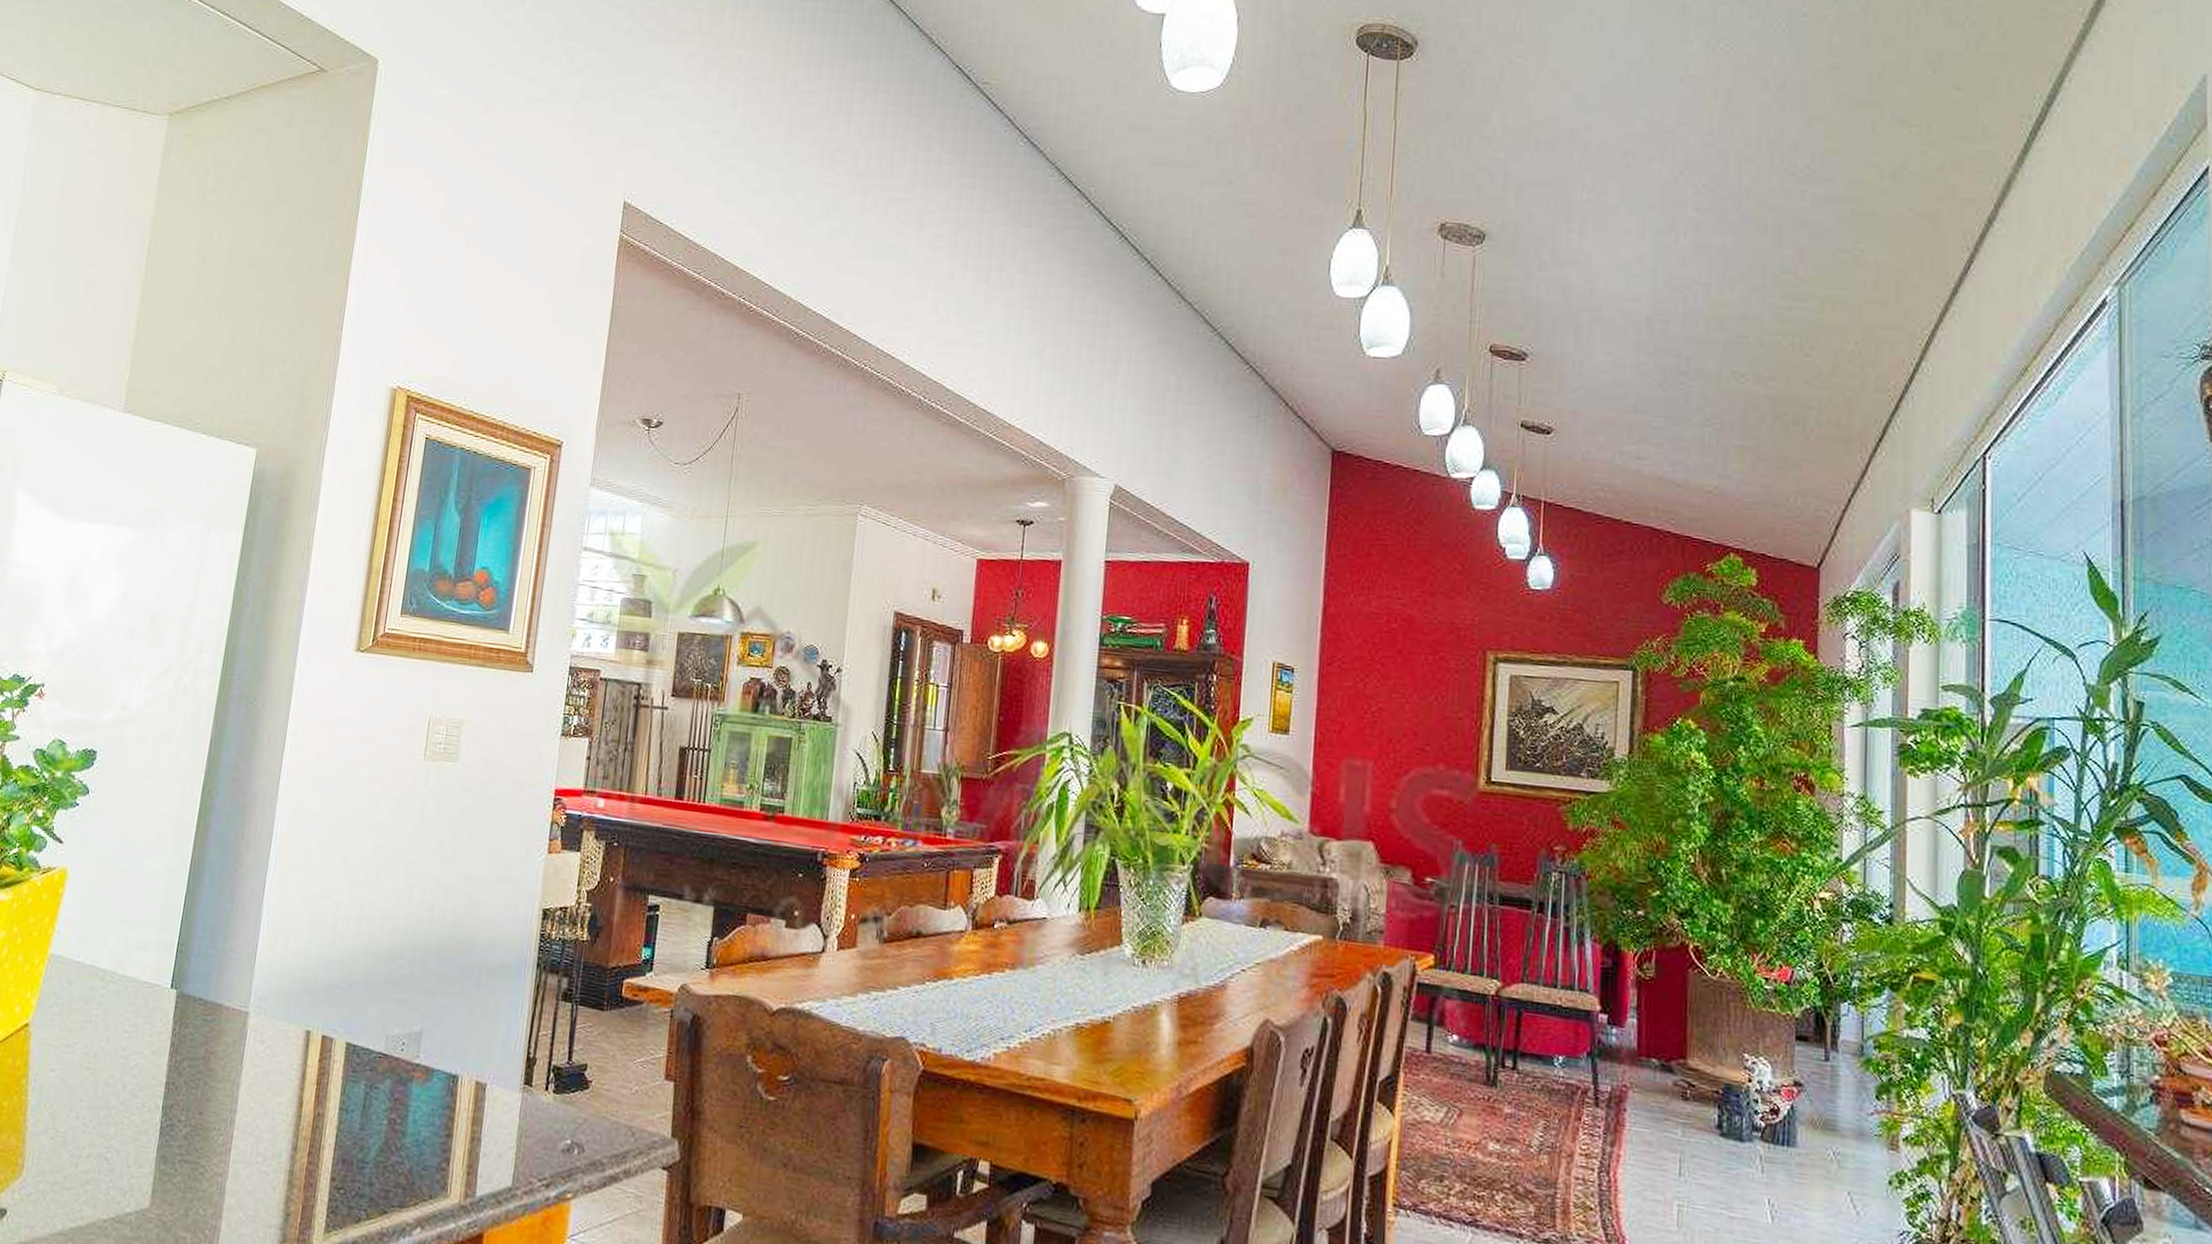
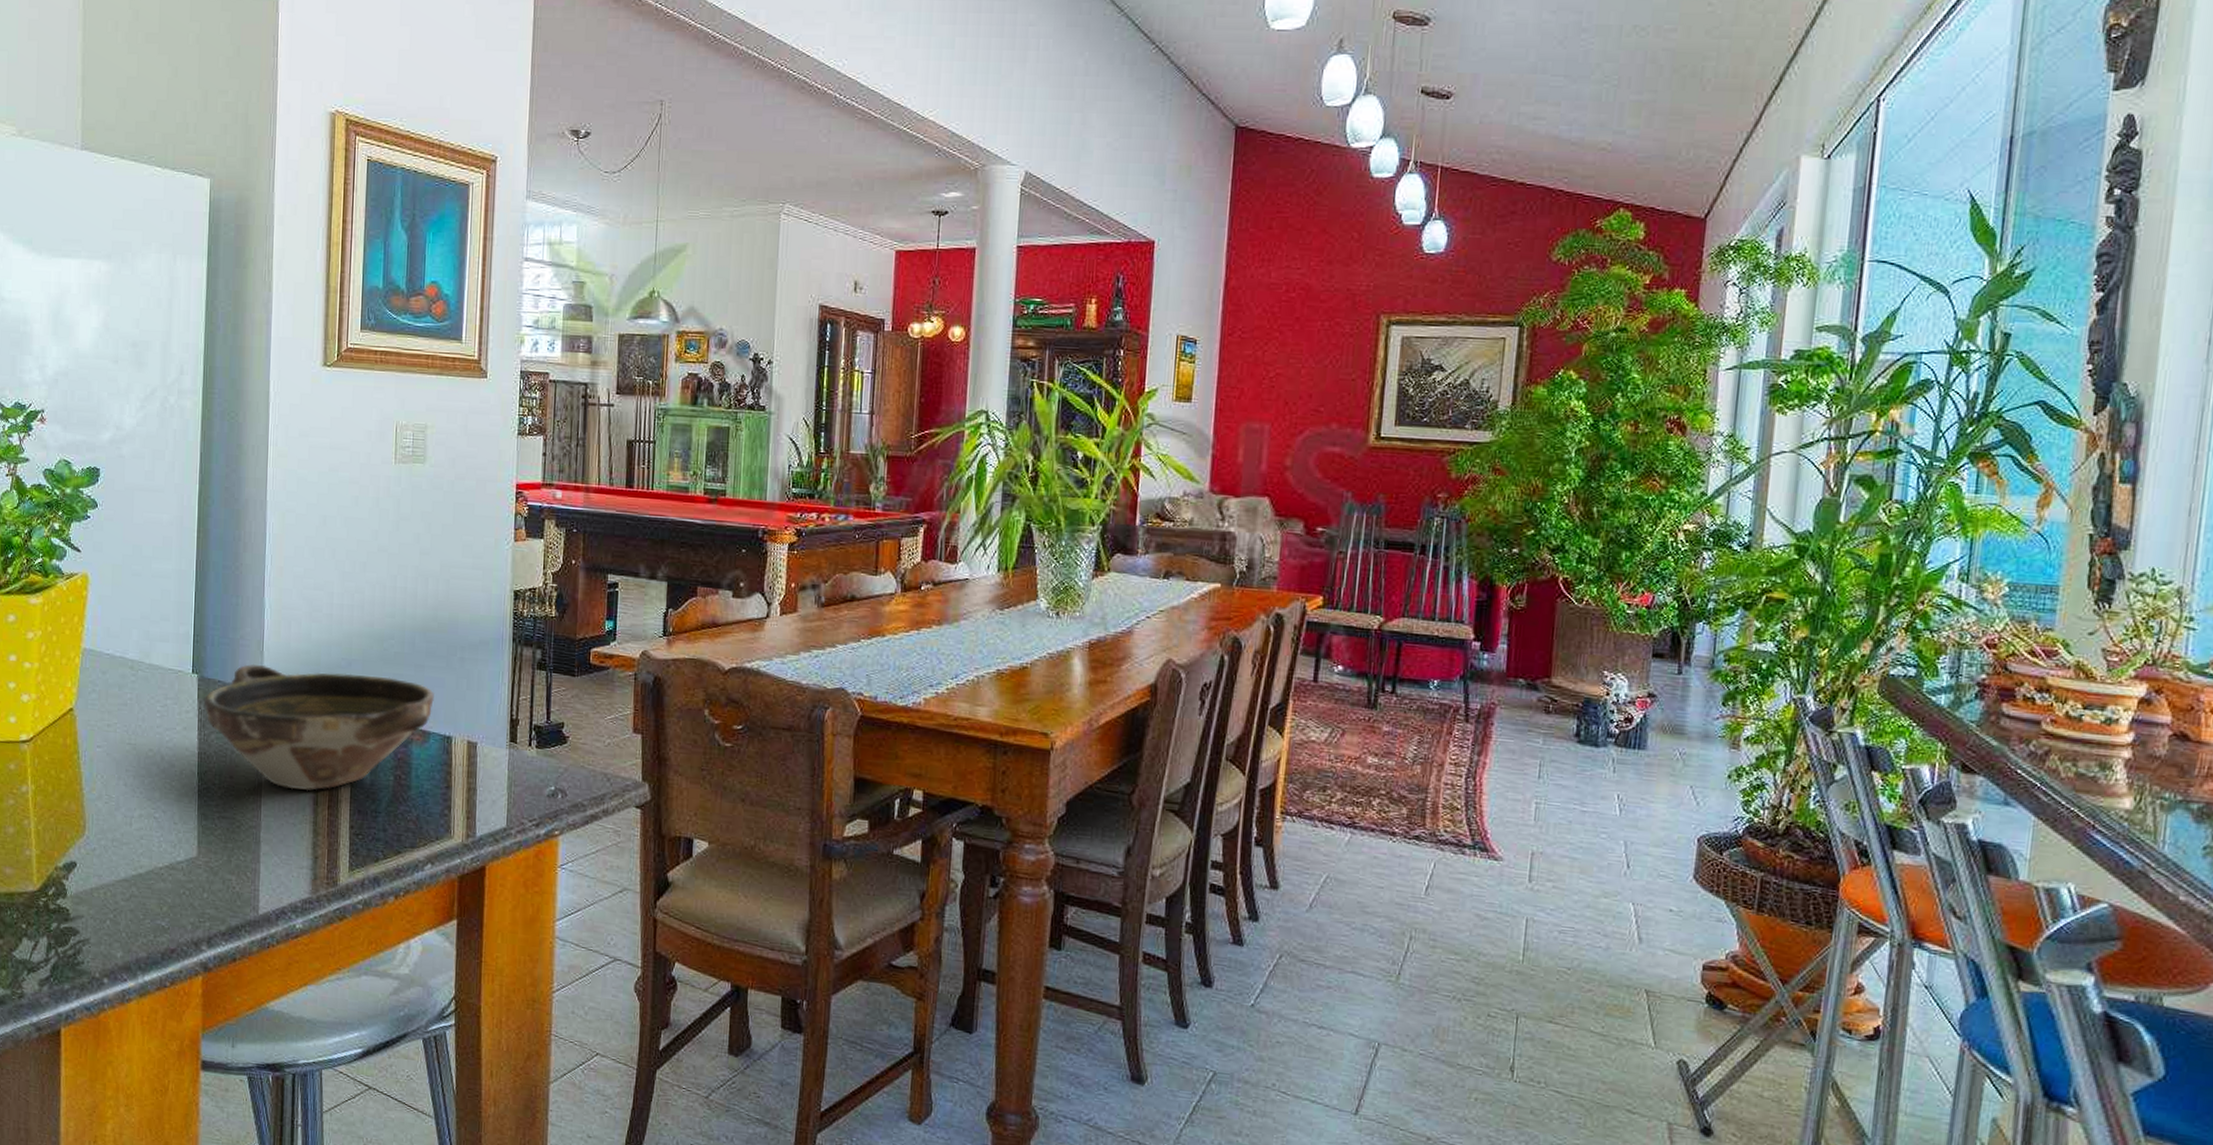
bowl: none [179,980,443,1134] -> present [203,663,434,791]

